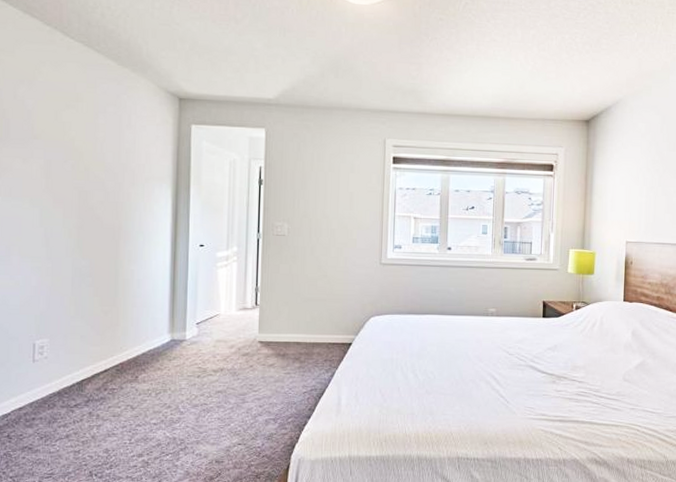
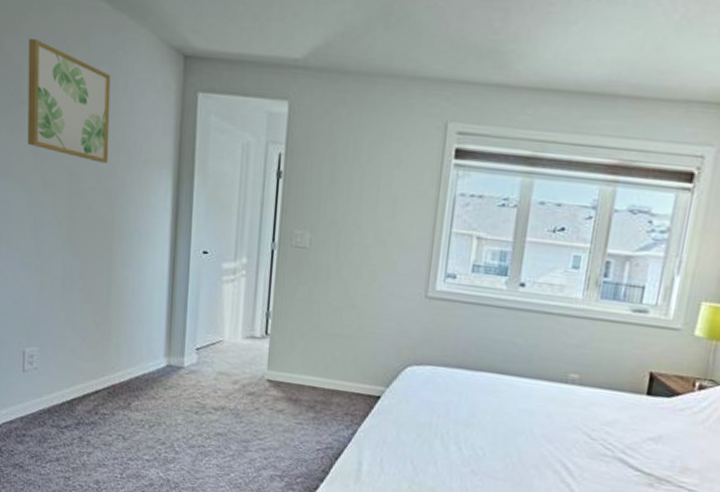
wall art: none [39,88,116,182] -> present [27,39,111,164]

